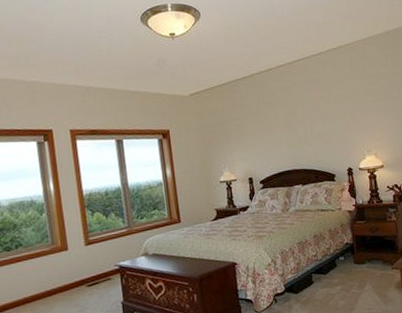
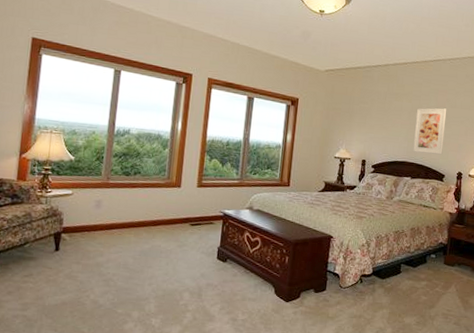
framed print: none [292,106,328,158] -> present [413,108,446,155]

